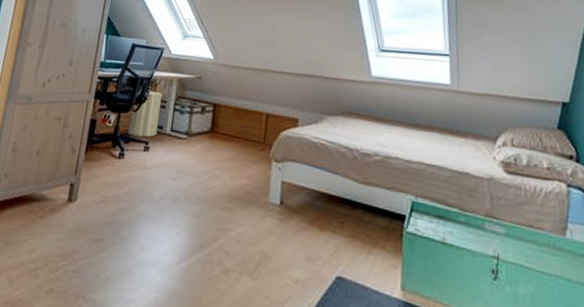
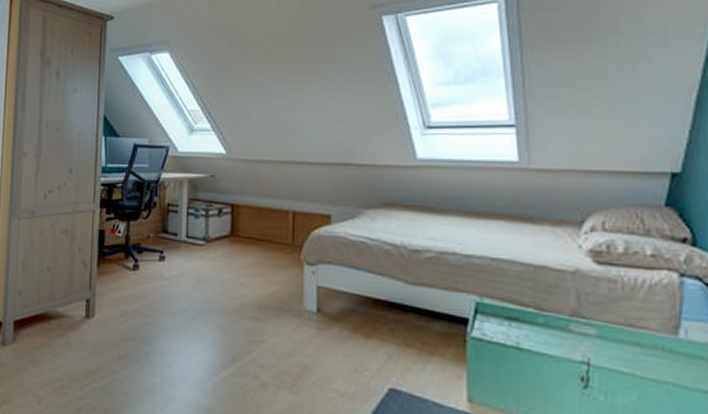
laundry hamper: present [127,86,163,138] -> none [139,190,174,246]

